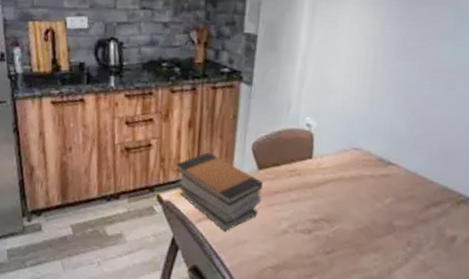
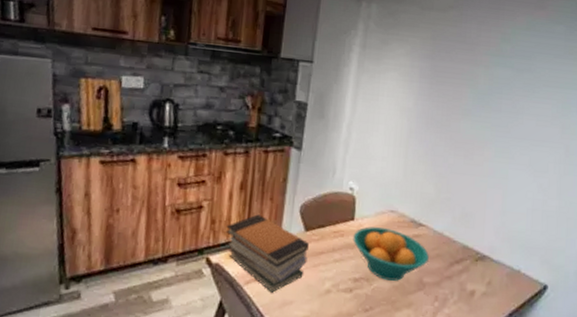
fruit bowl: none [311,165,400,223] -> present [353,226,429,281]

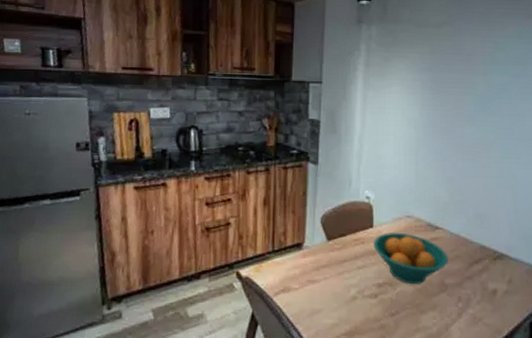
book stack: present [226,214,309,293] -> none [253,227,332,302]

